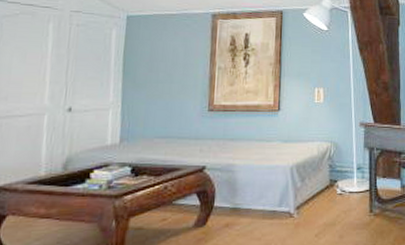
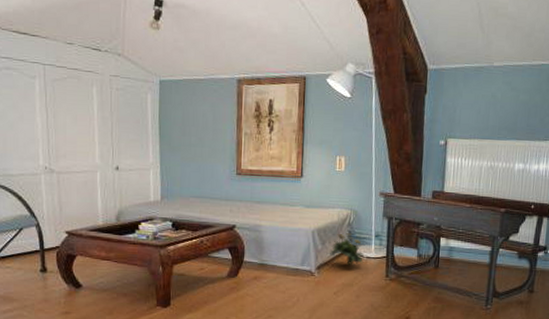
flowering plant: none [309,167,346,203] -> present [329,233,364,266]

